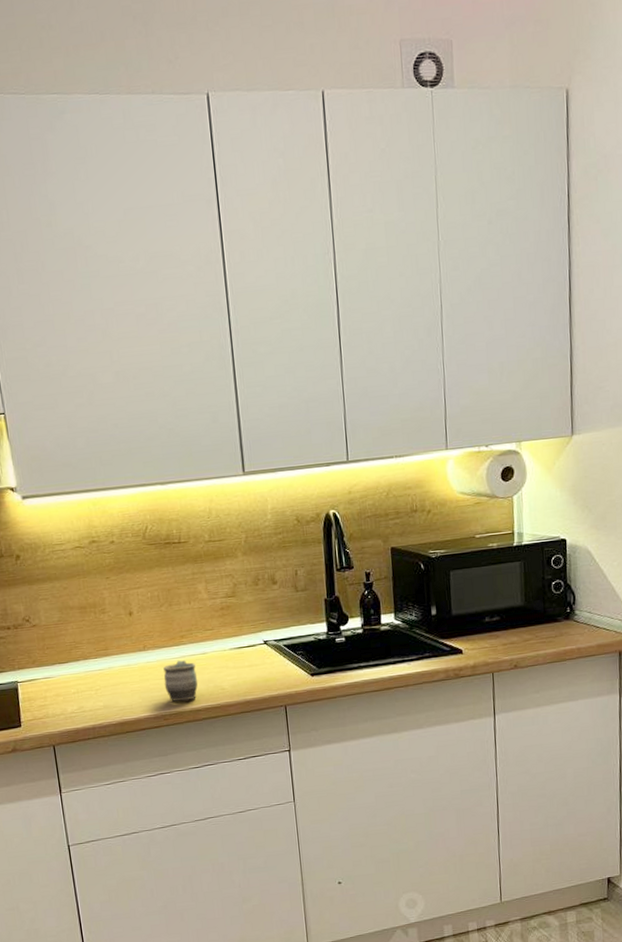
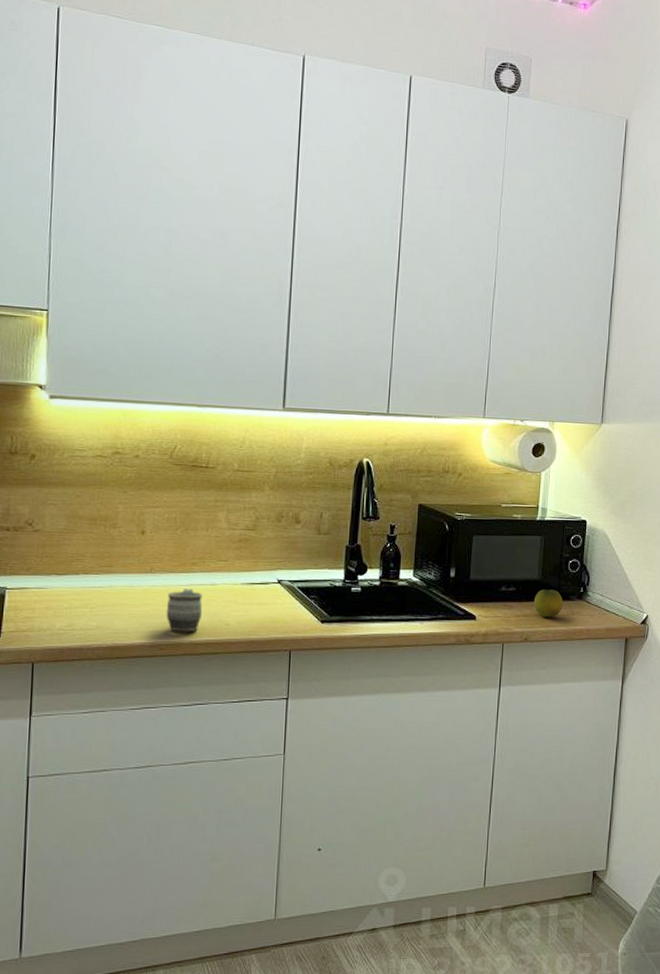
fruit: none [519,613,551,642] -> present [533,589,564,618]

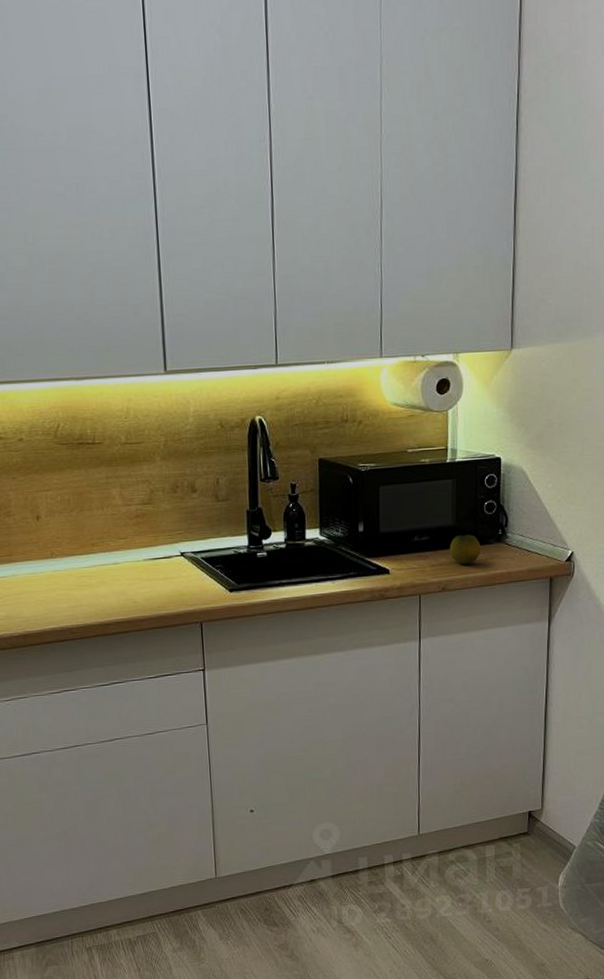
mug: present [166,587,203,633] -> none [72,569,109,615]

